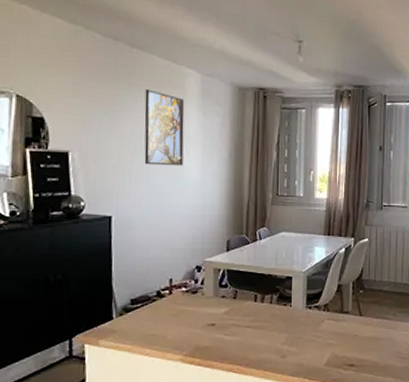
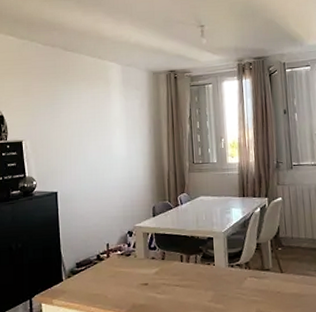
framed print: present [144,88,185,166] -> none [78,82,111,146]

